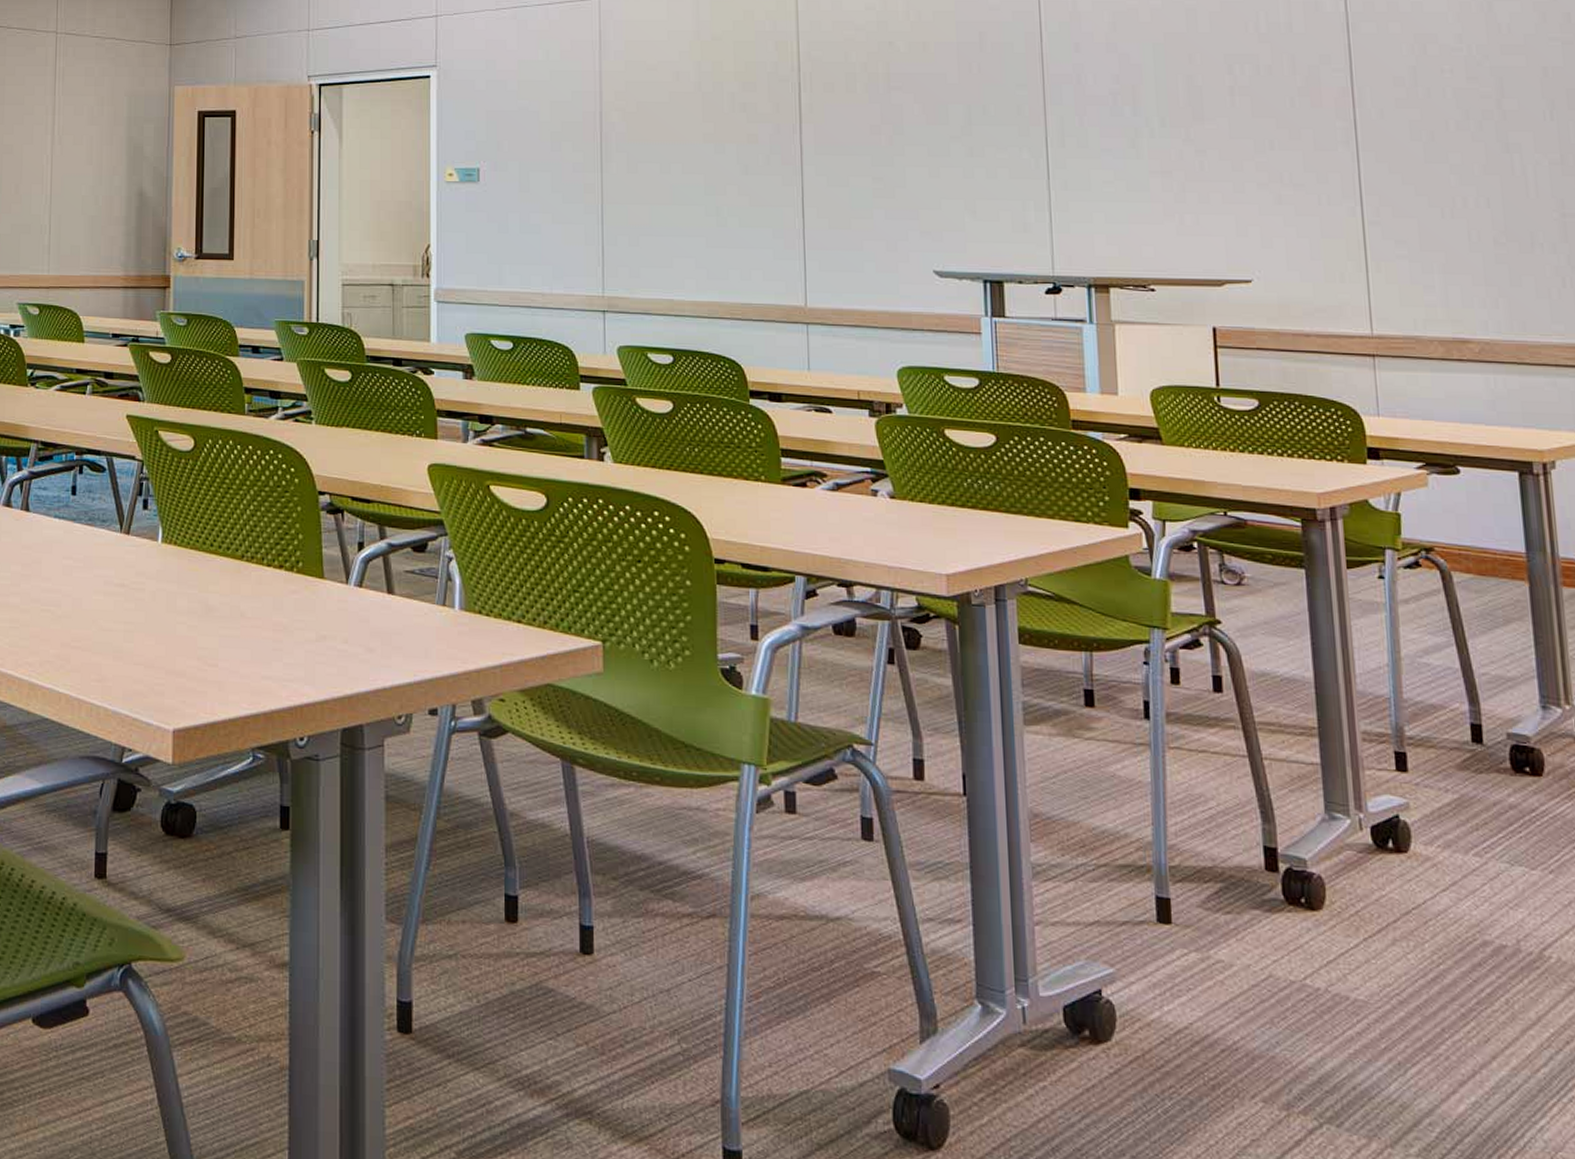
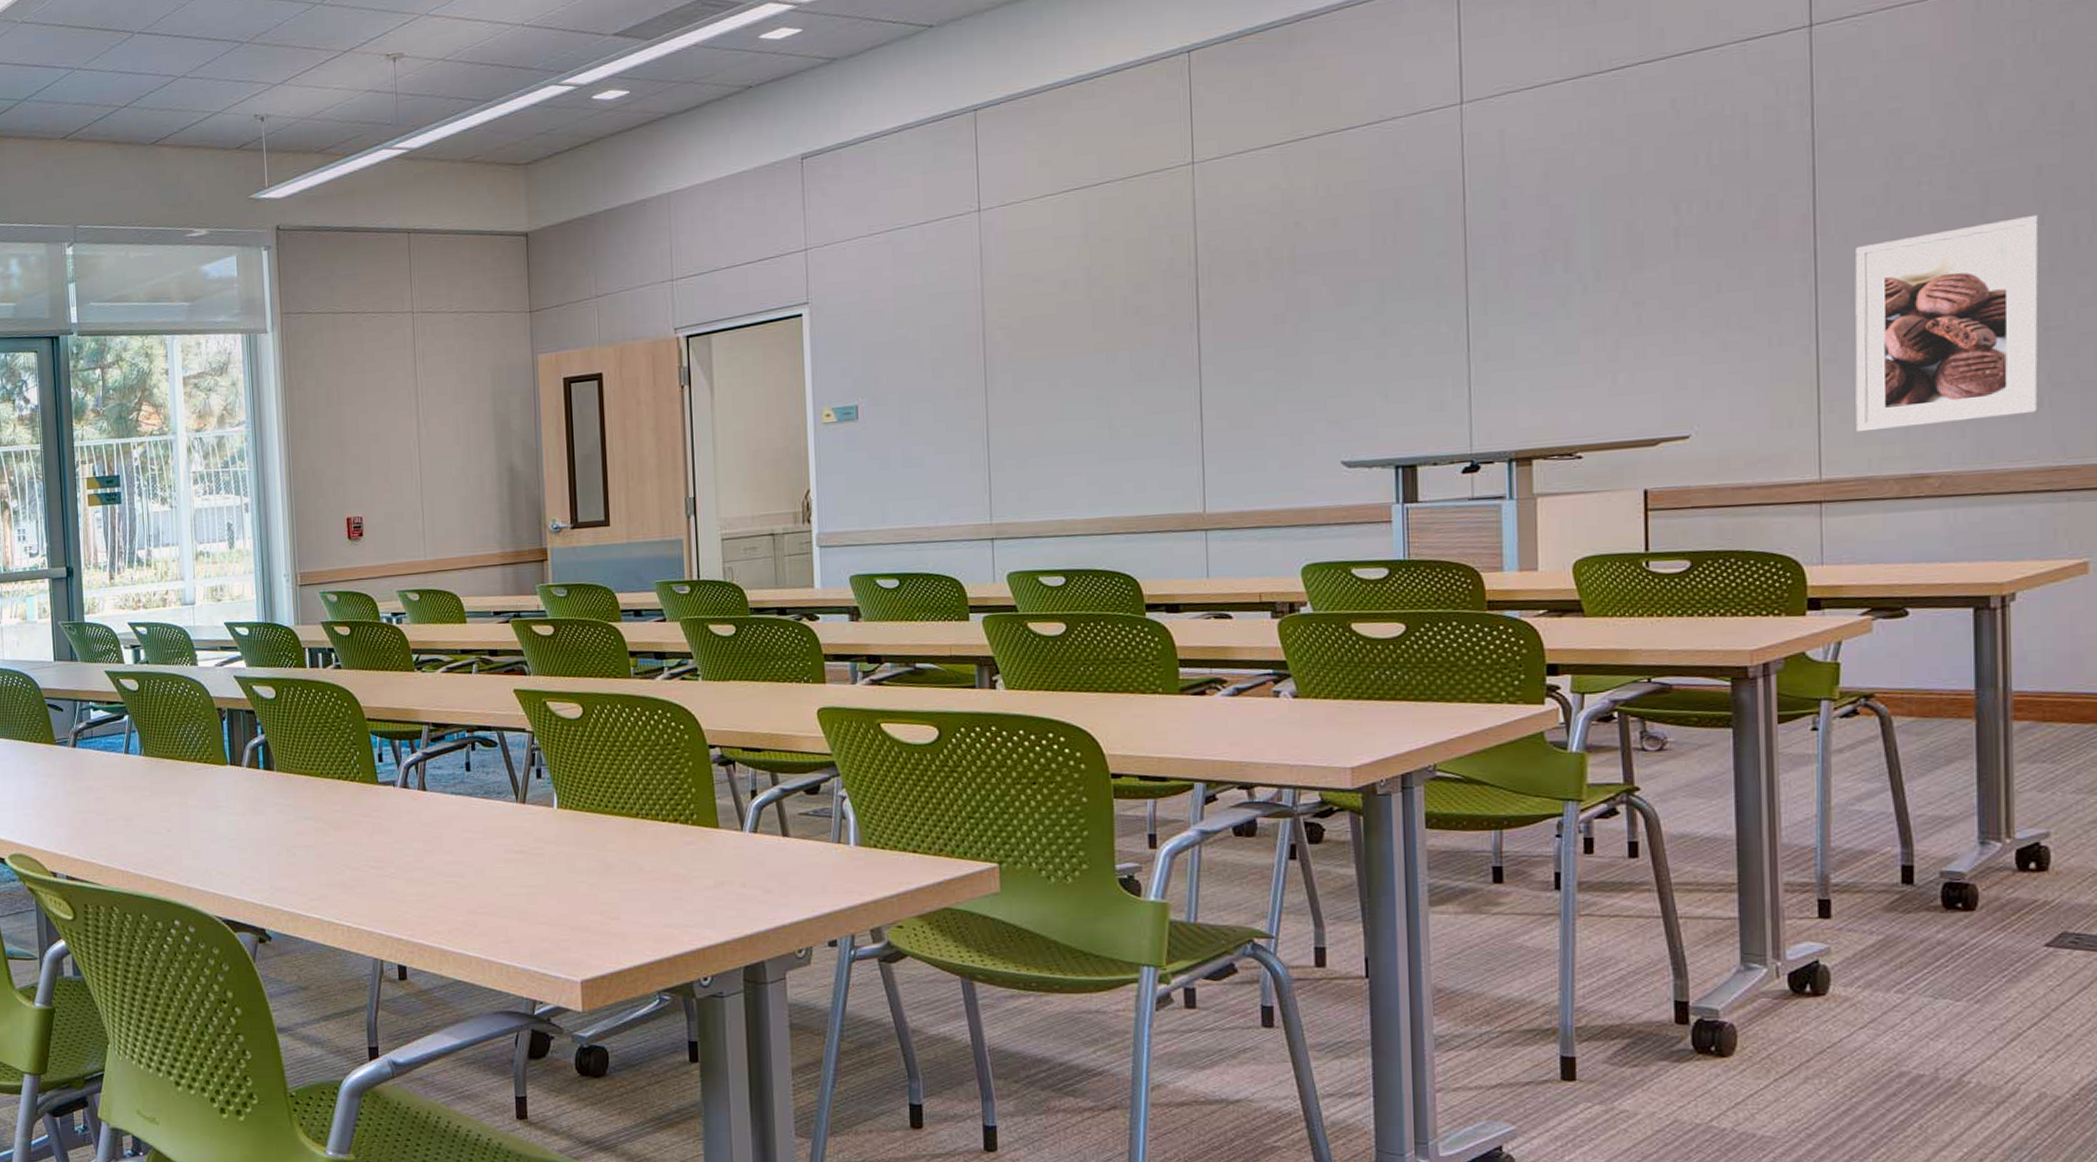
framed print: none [1390,110,1562,294] -> present [1855,214,2040,432]

